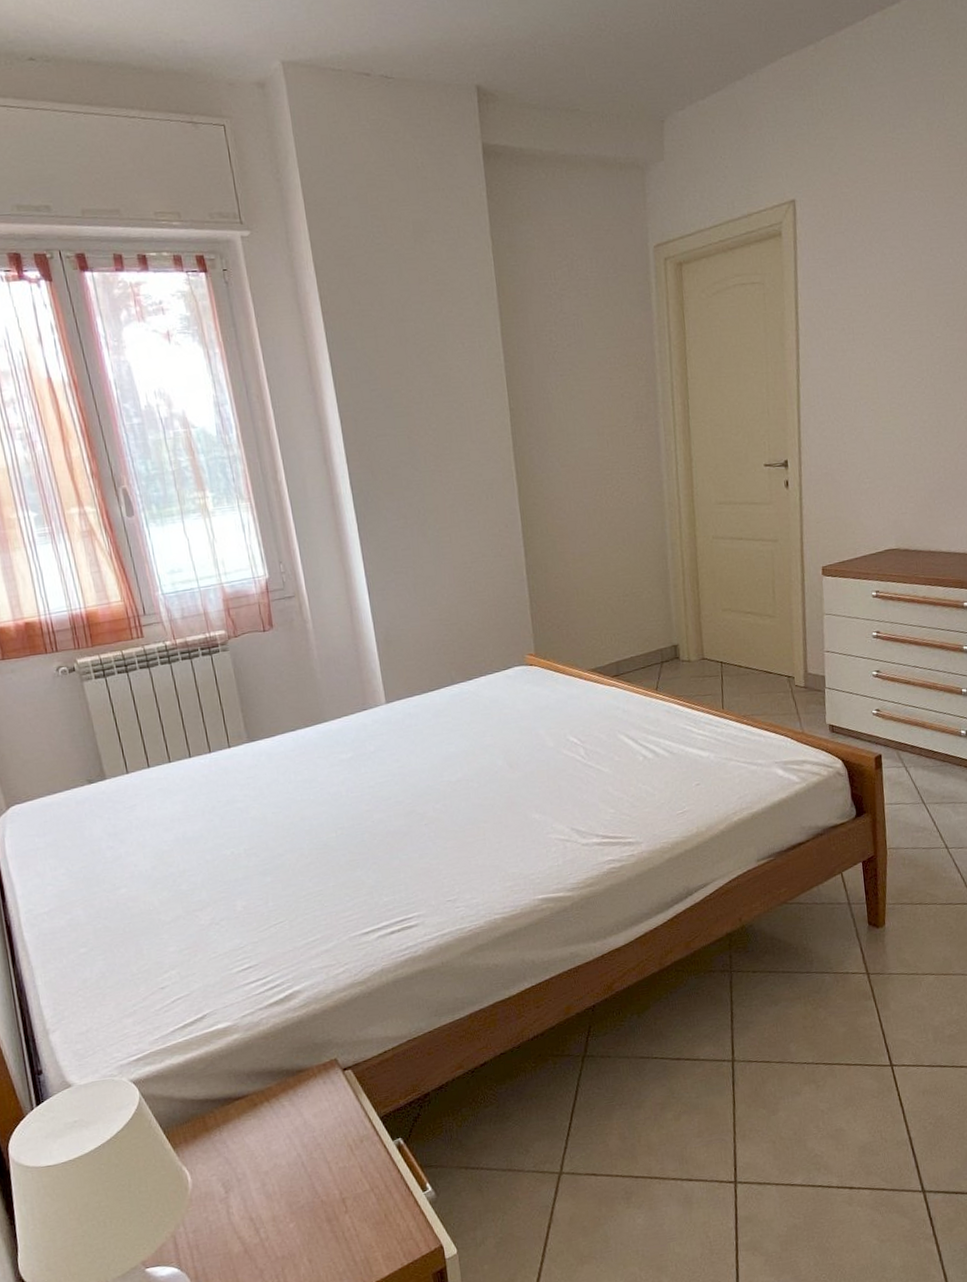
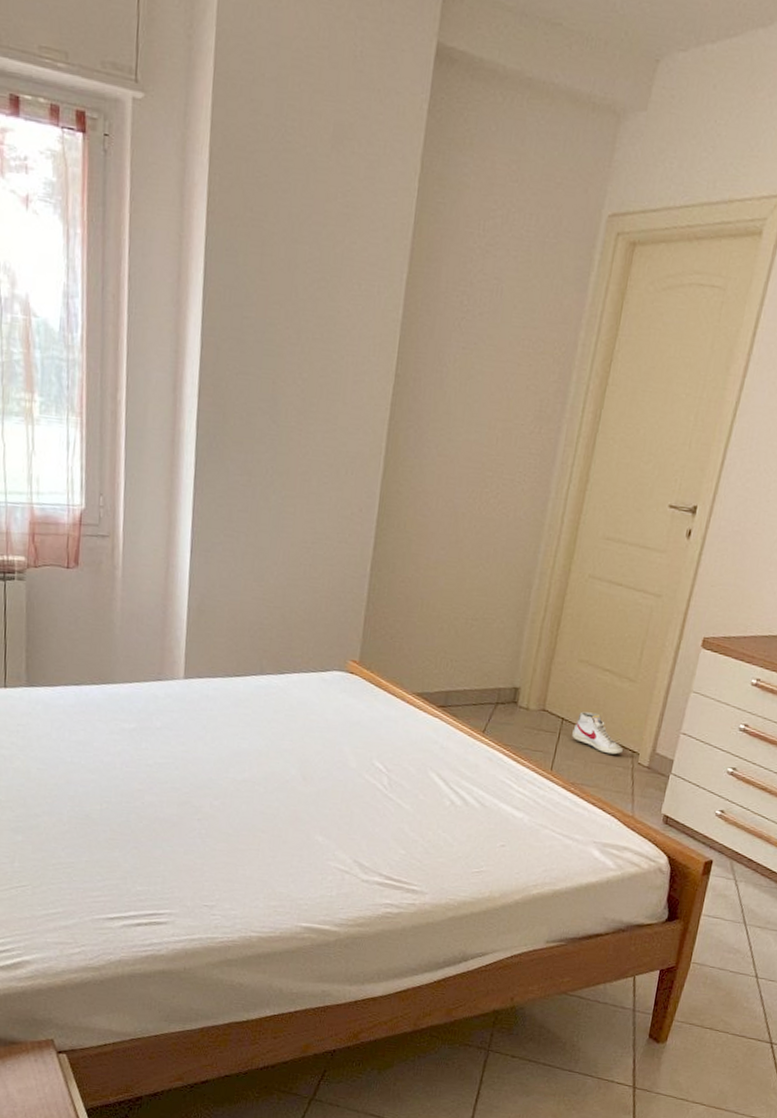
shoe: none [732,651,780,684] -> present [572,711,623,755]

